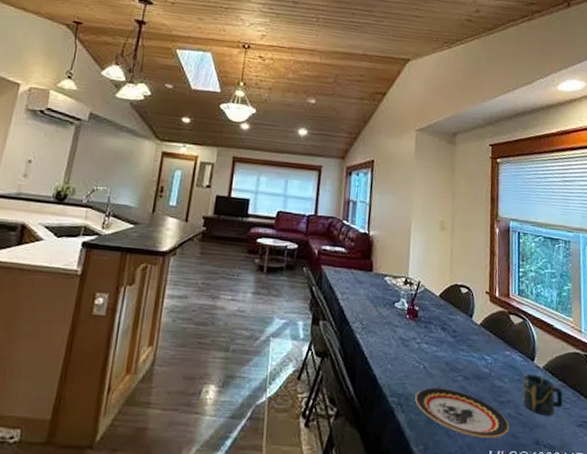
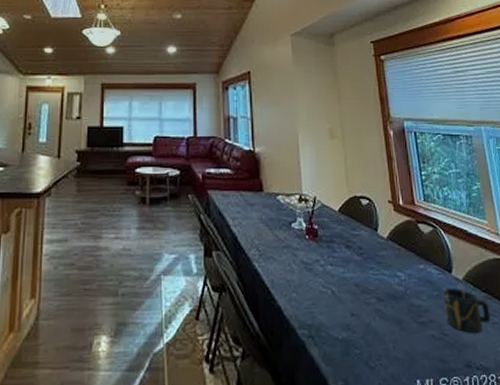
plate: present [415,387,510,438] -> none [327,313,436,366]

